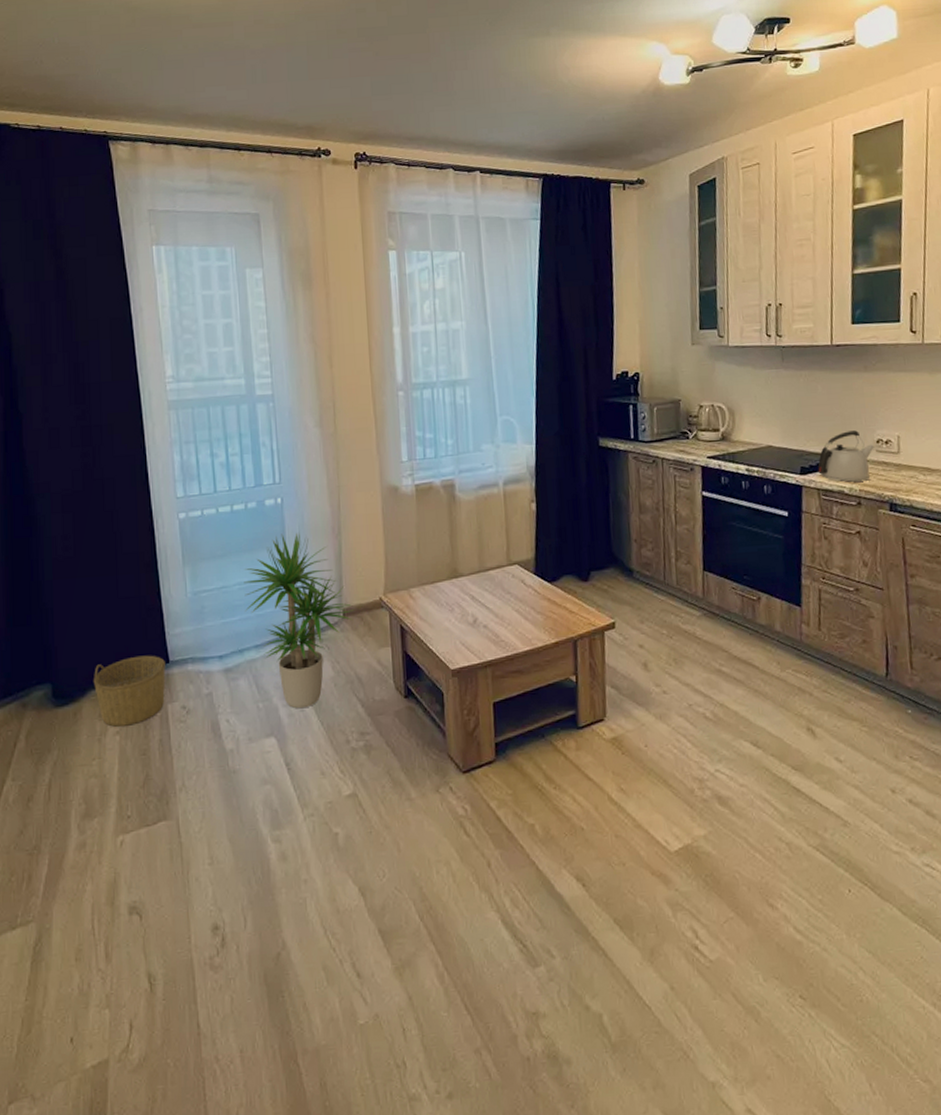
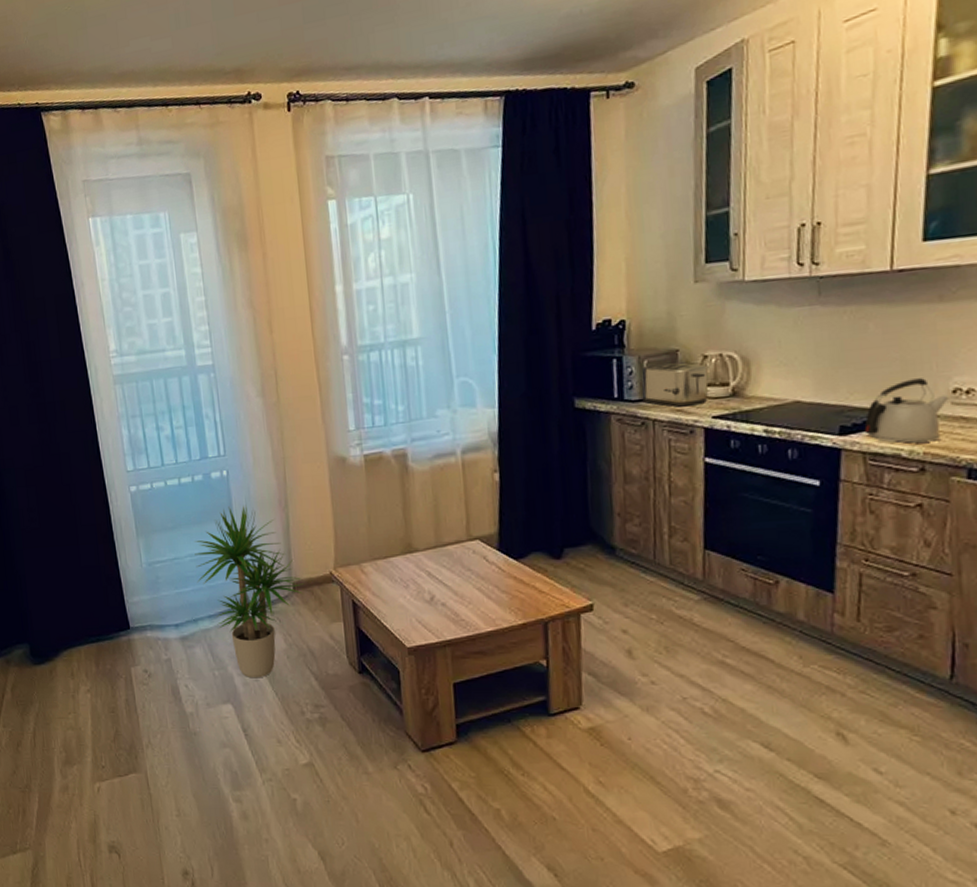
basket: present [93,655,166,727] -> none [64,621,128,685]
toaster: none [652,410,704,448] -> present [641,362,709,407]

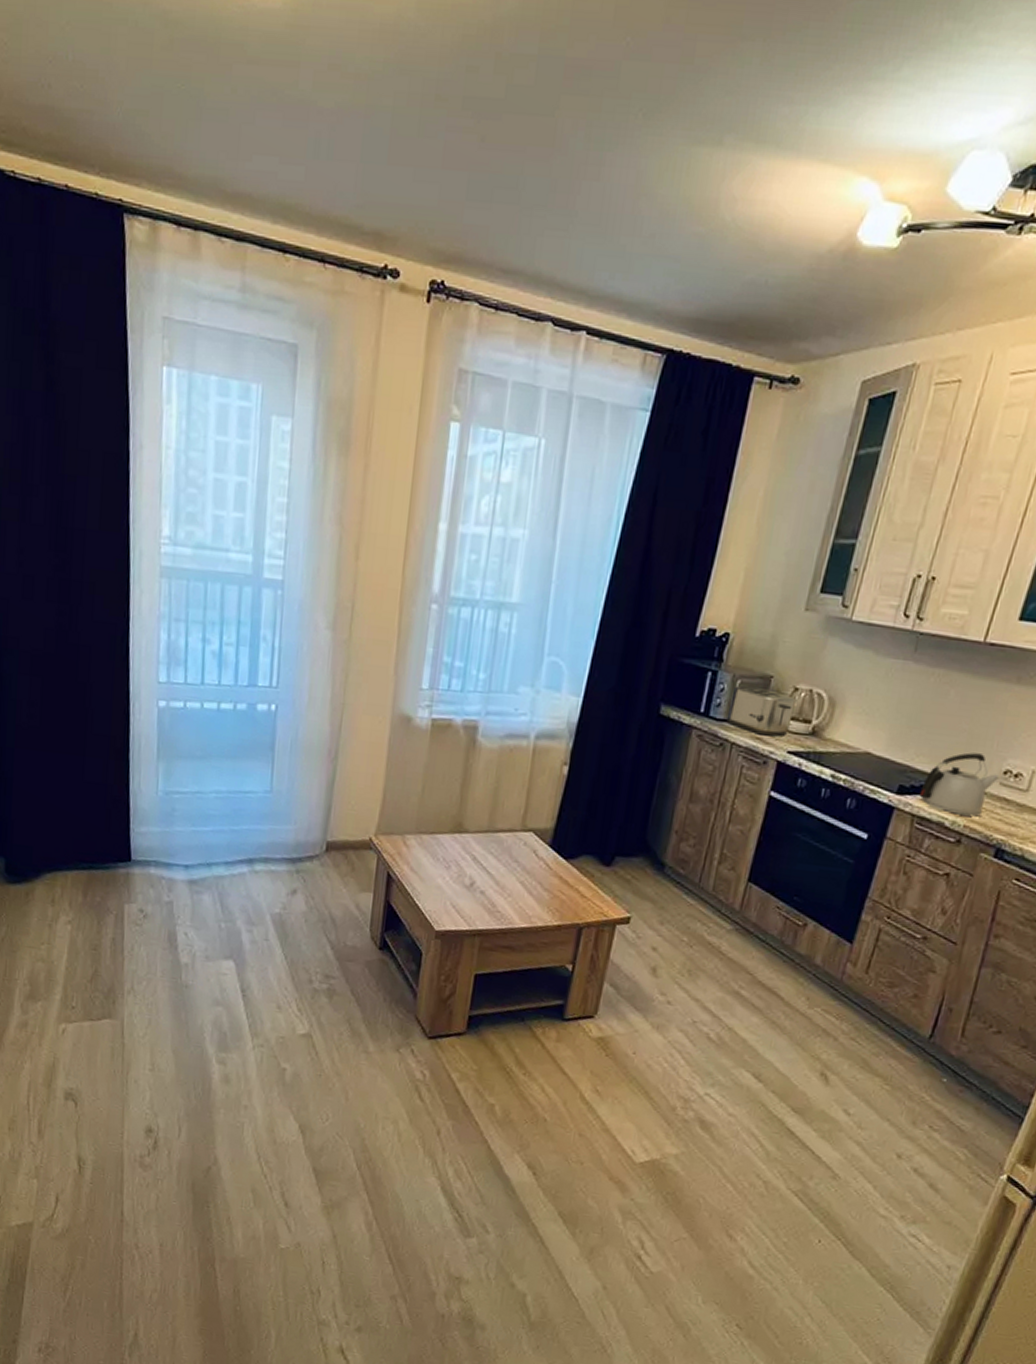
potted plant: present [195,505,306,679] -> none [219,745,341,938]

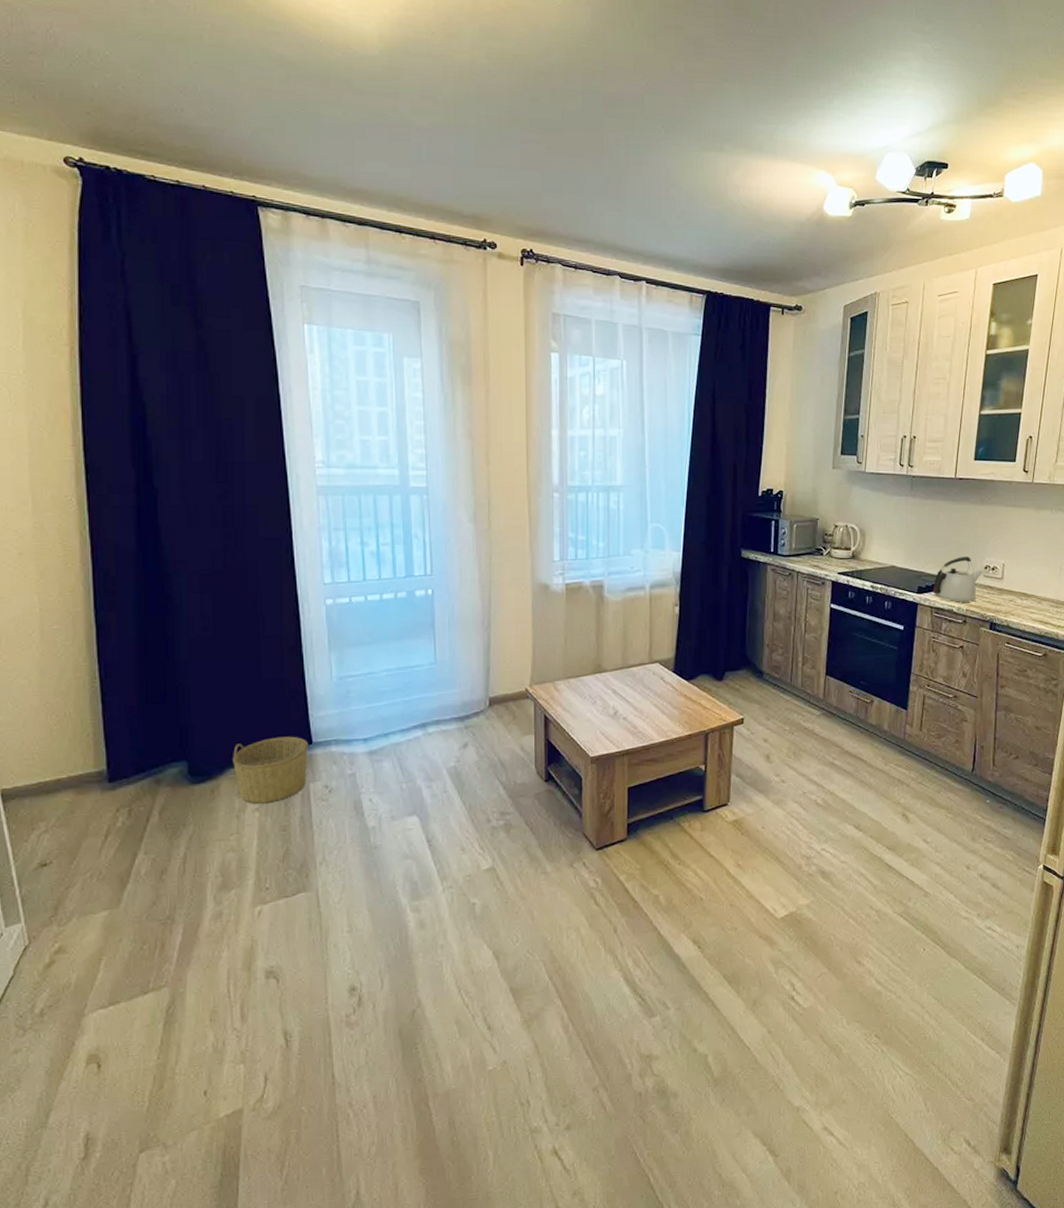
basket: none [48,847,127,918] -> present [232,736,308,804]
toaster: present [726,686,797,737] -> none [790,528,838,563]

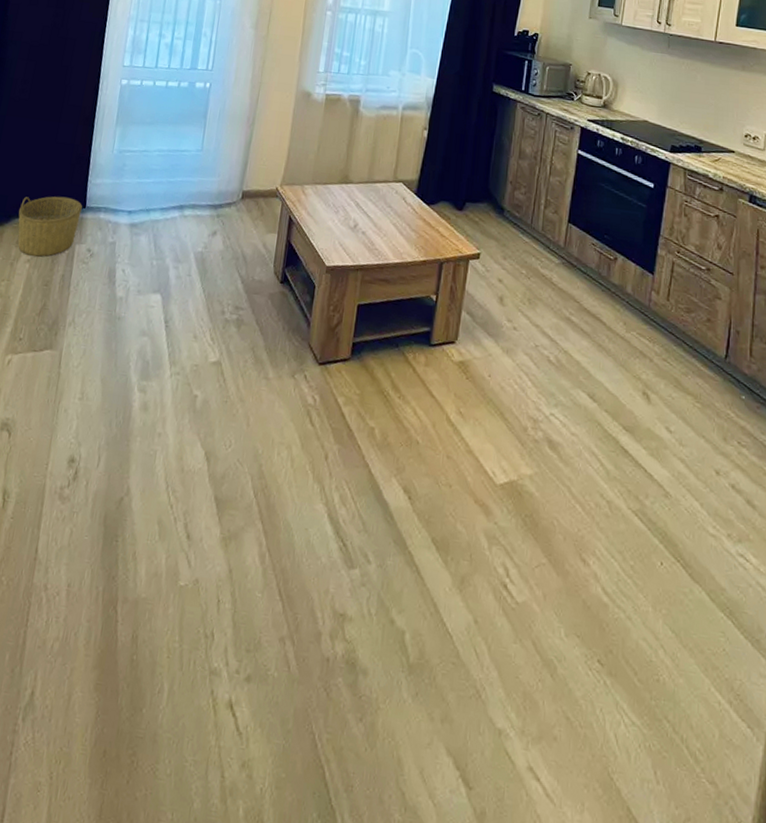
kettle: present [933,557,983,602] -> none [687,121,743,170]

